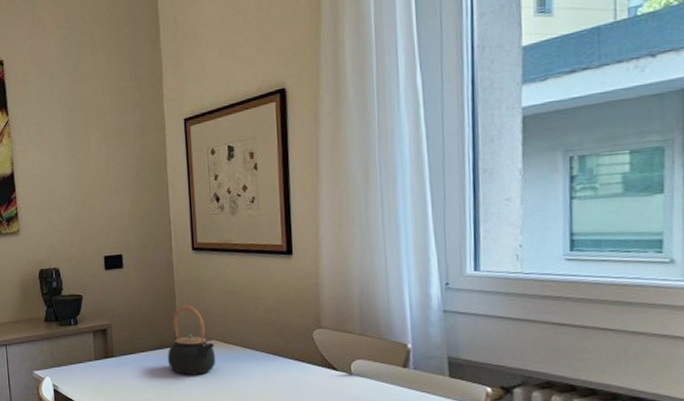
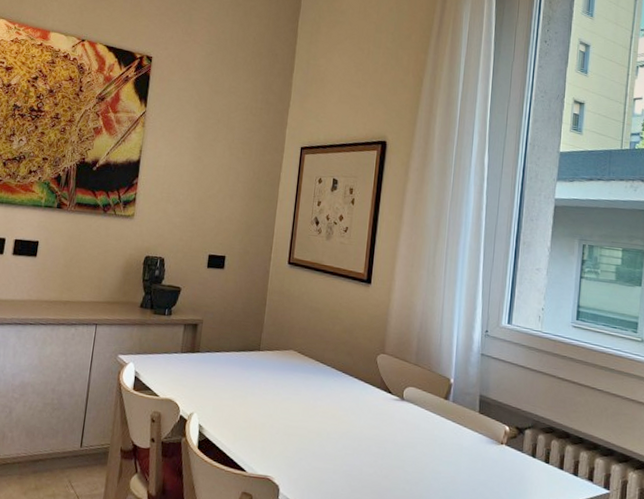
teapot: present [168,305,216,375] -> none [248,313,292,382]

